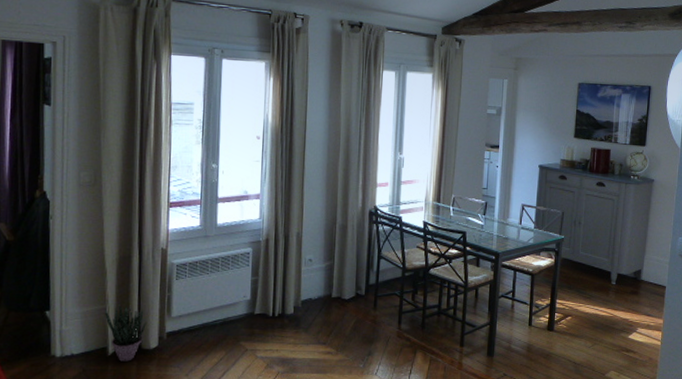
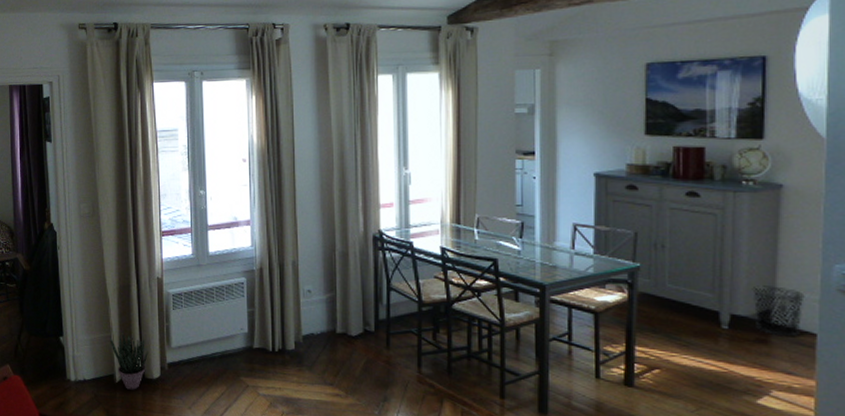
waste bin: none [631,252,661,289] -> present [752,285,805,337]

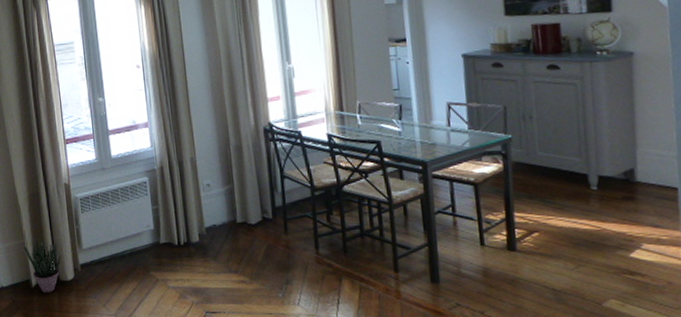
waste bin: present [752,285,805,337] -> none [615,146,664,193]

